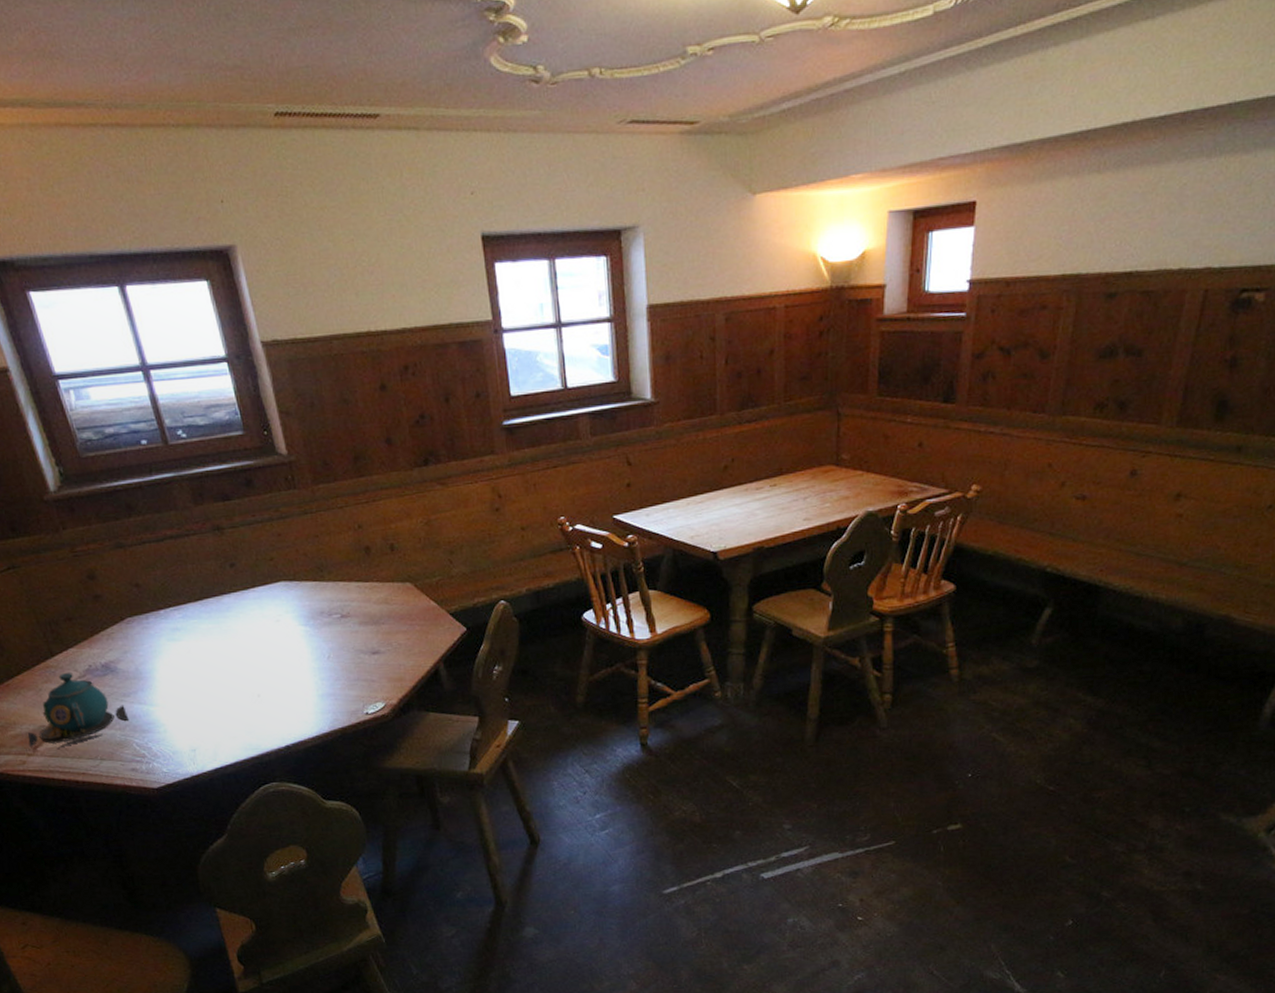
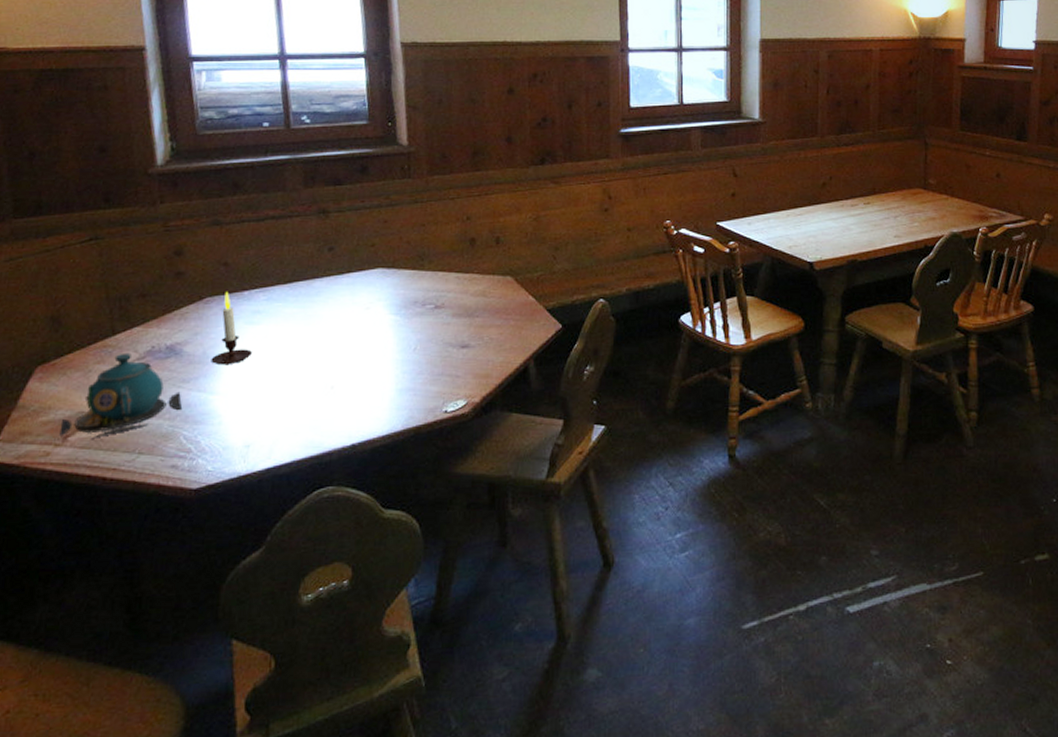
candle: none [143,611,180,680] -> present [211,291,252,366]

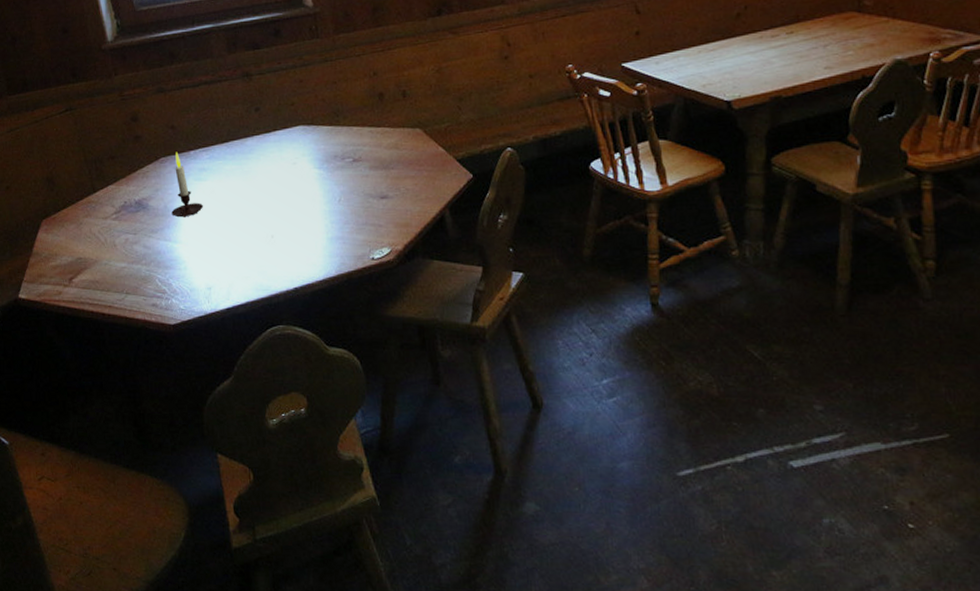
teapot: present [59,352,183,439] -> none [66,207,155,280]

